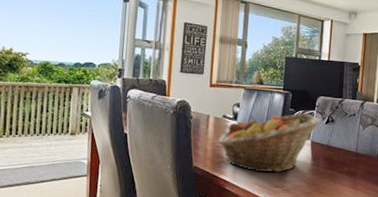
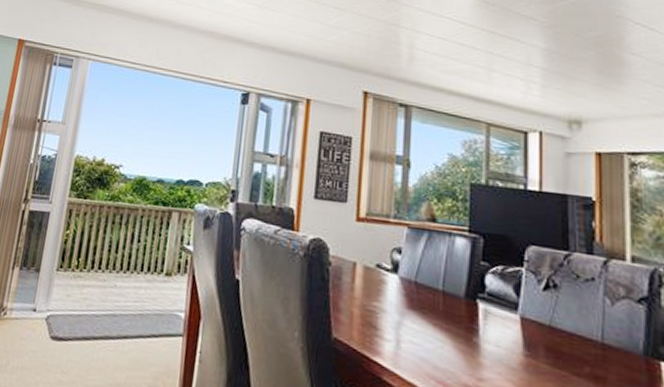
fruit basket: present [218,113,321,173] -> none [370,269,536,363]

